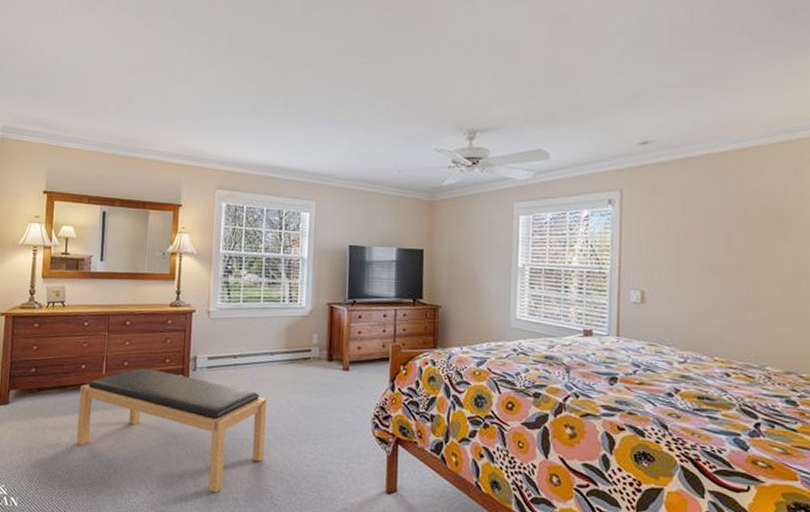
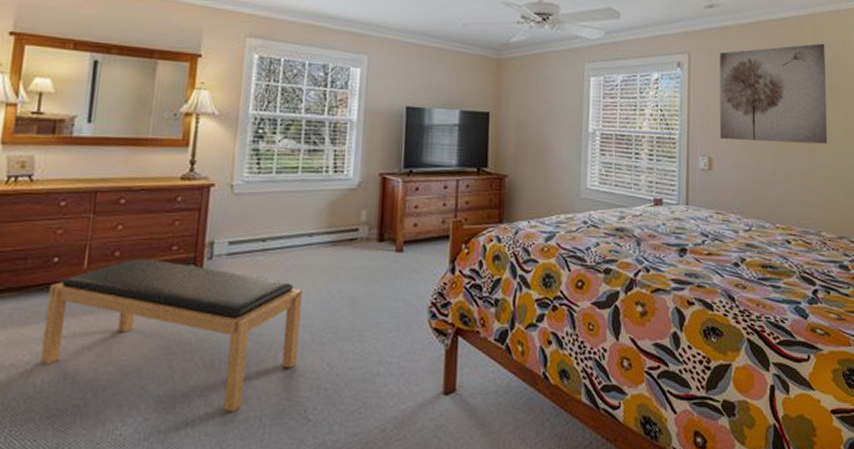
wall art: none [653,175,775,279] -> present [719,43,828,144]

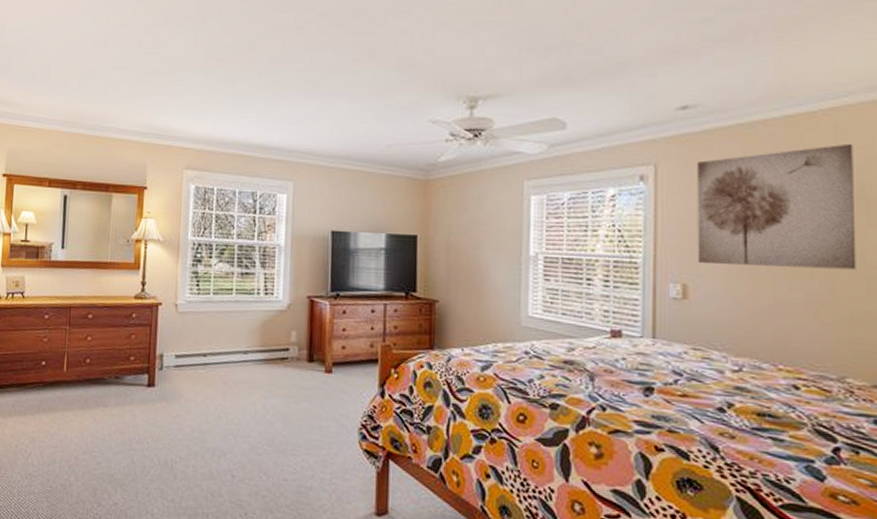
bench: present [39,258,304,413] -> none [36,365,241,507]

